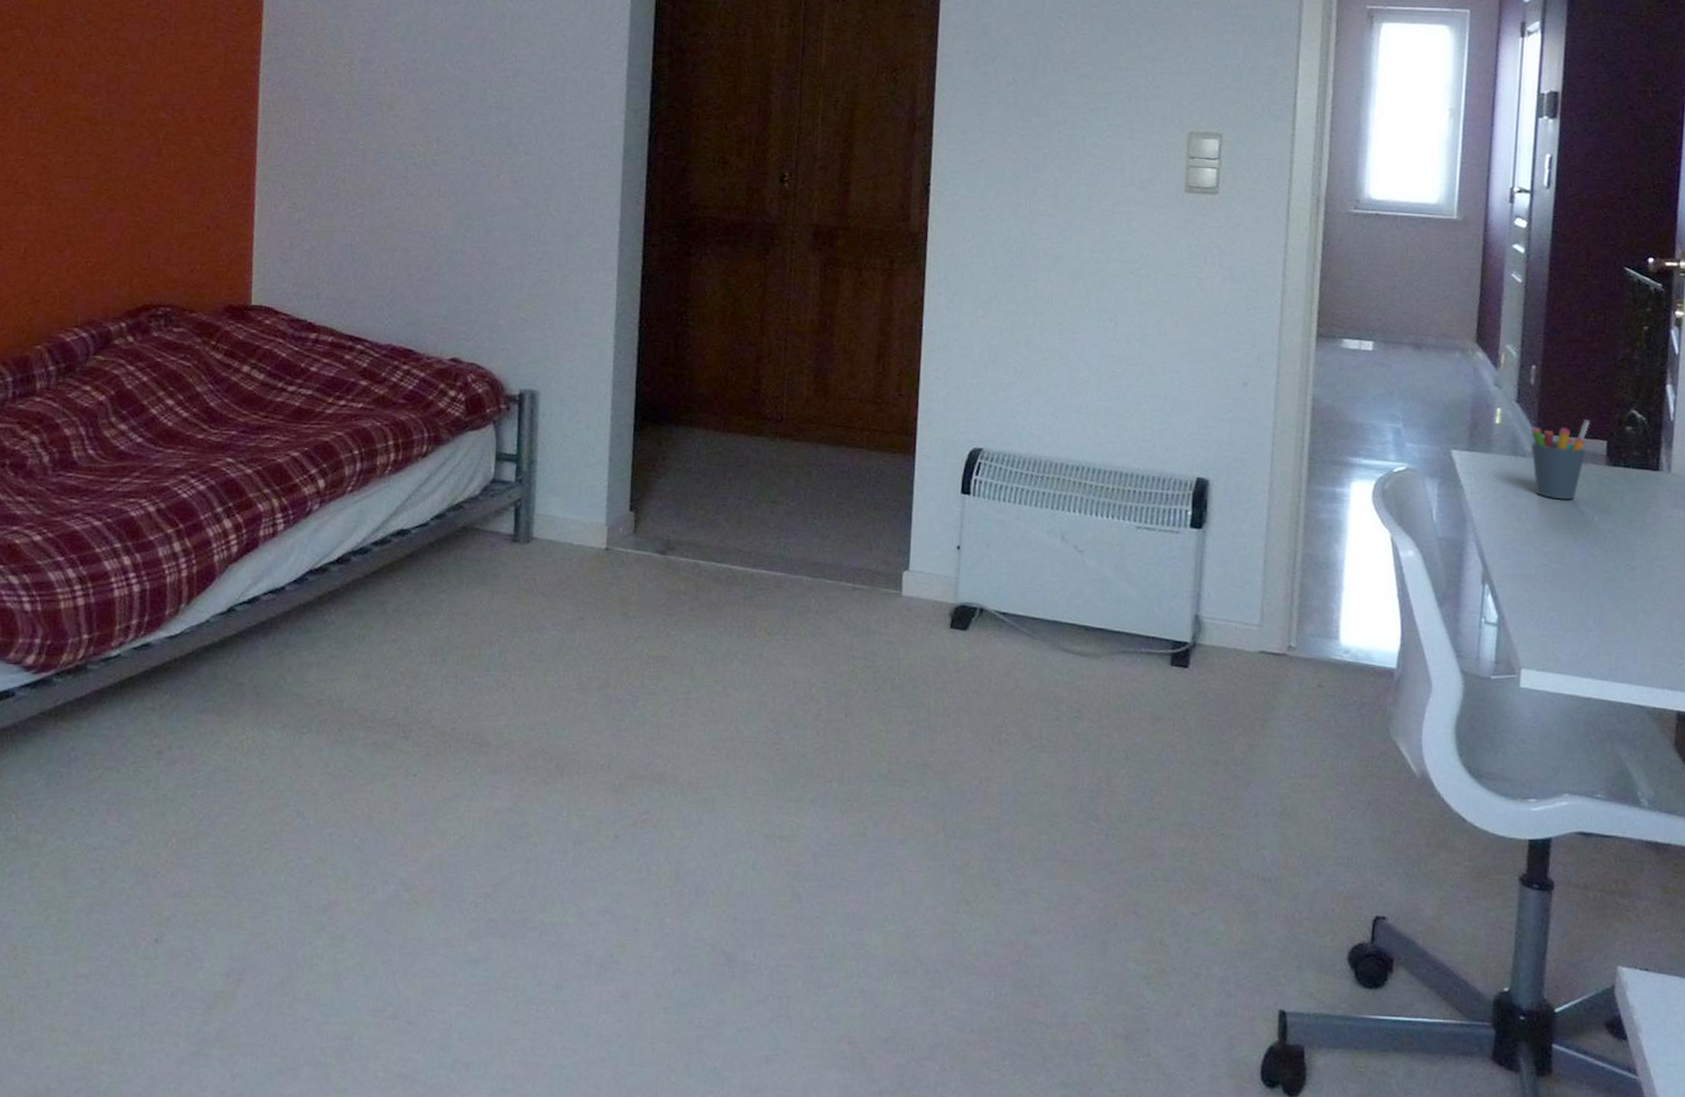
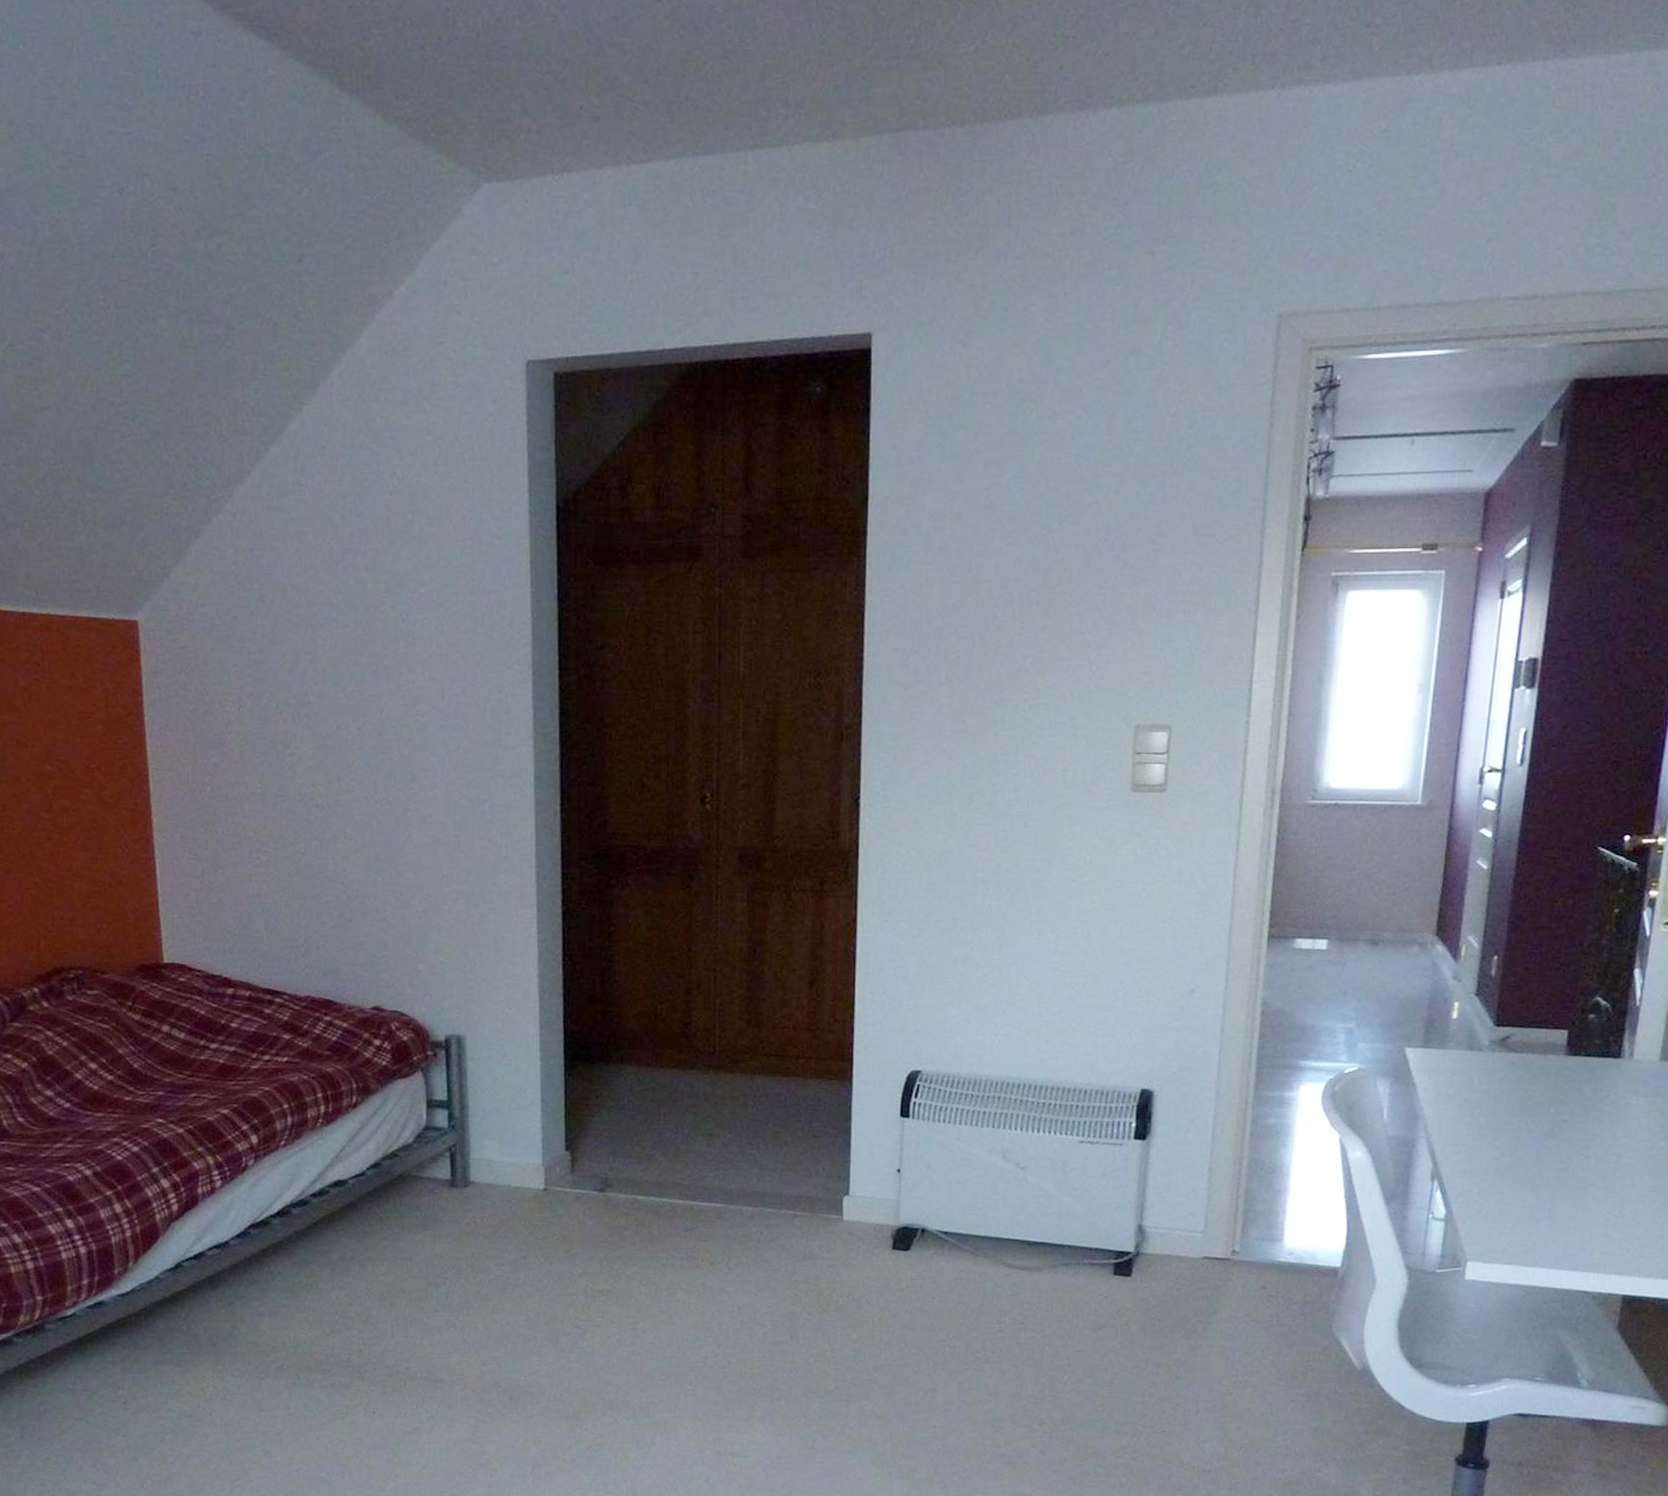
pen holder: present [1531,419,1590,500] -> none [1489,1009,1551,1093]

